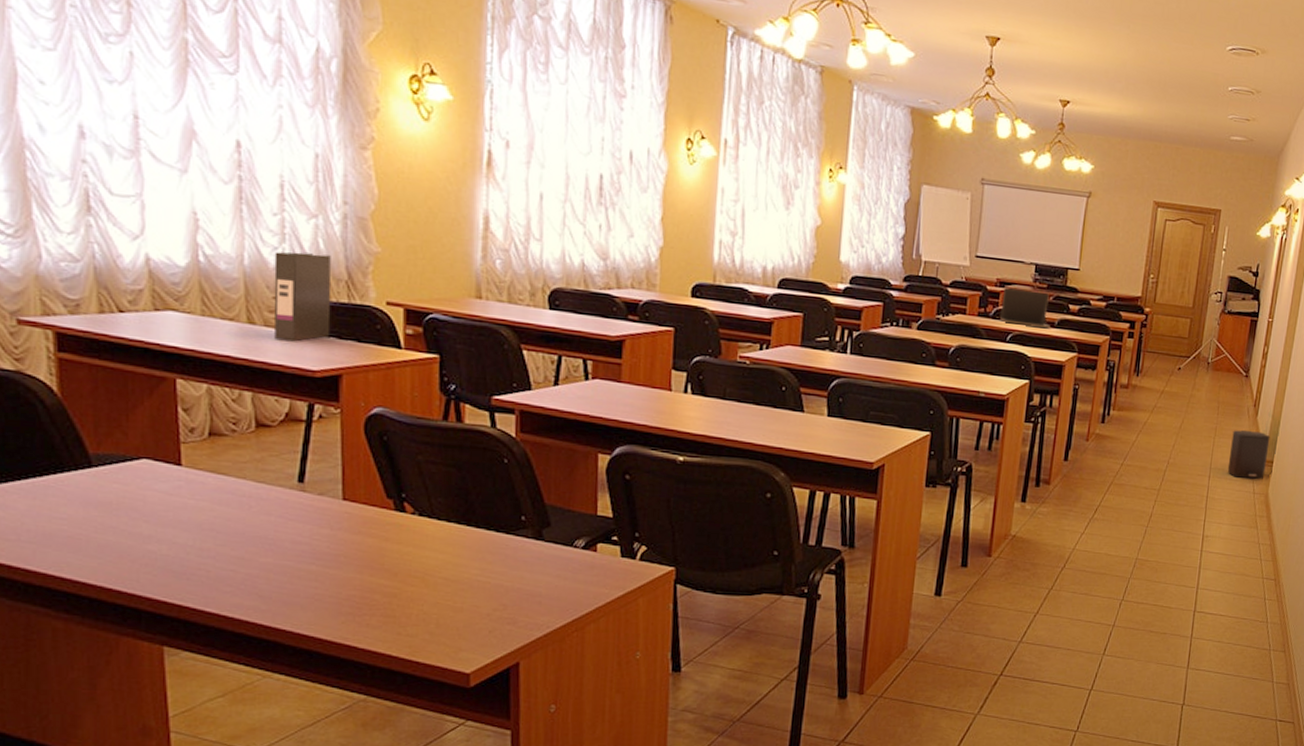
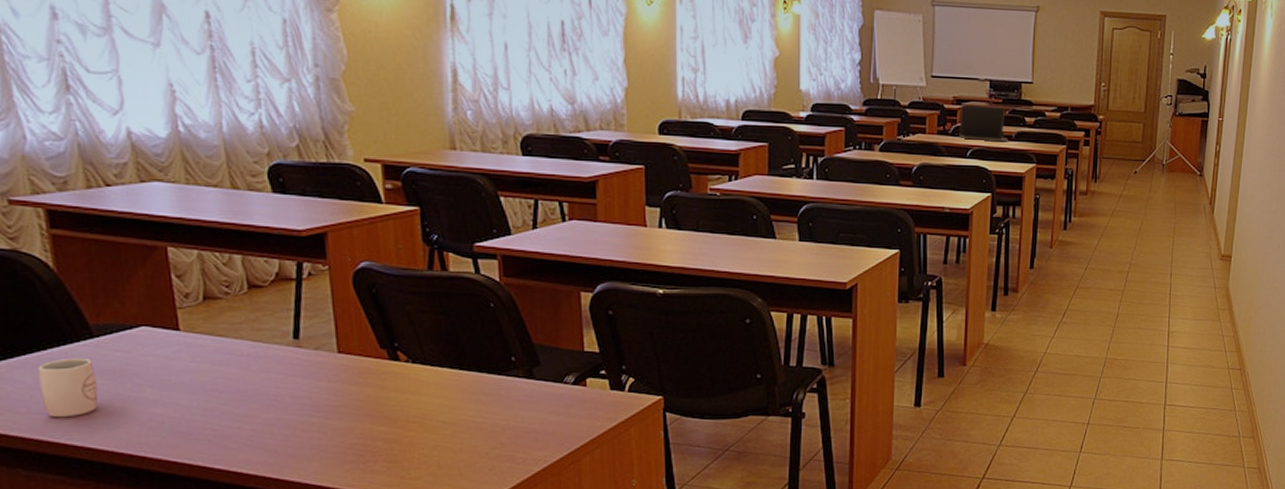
mug: none [32,486,92,548] -> present [38,358,99,418]
binder: present [273,252,331,342] -> none [252,116,313,204]
pedal bin: present [1227,429,1270,479] -> none [1188,227,1227,274]

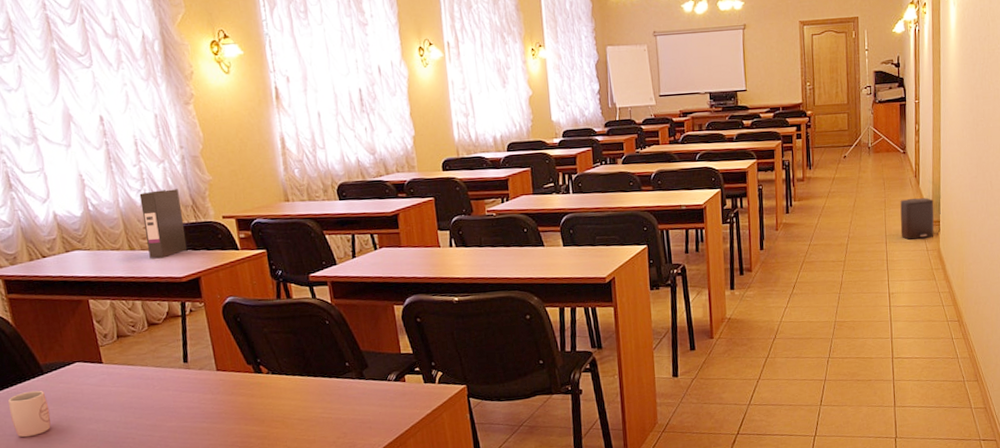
binder: none [252,116,313,204] -> present [139,189,188,259]
laptop computer: present [959,105,1008,142] -> none [686,115,730,146]
pedal bin: none [1188,227,1227,274] -> present [900,197,934,240]

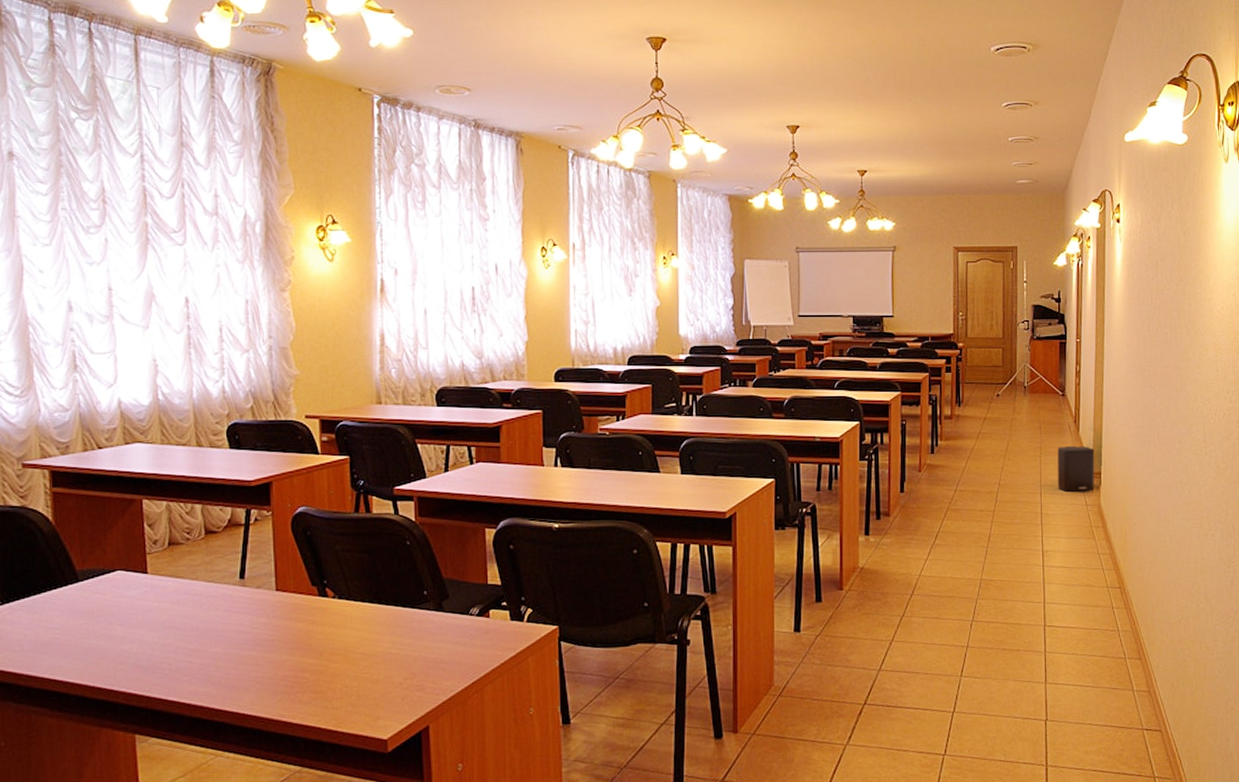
mug: present [8,390,51,438] -> none [33,600,79,655]
binder: present [139,189,188,259] -> none [216,382,262,458]

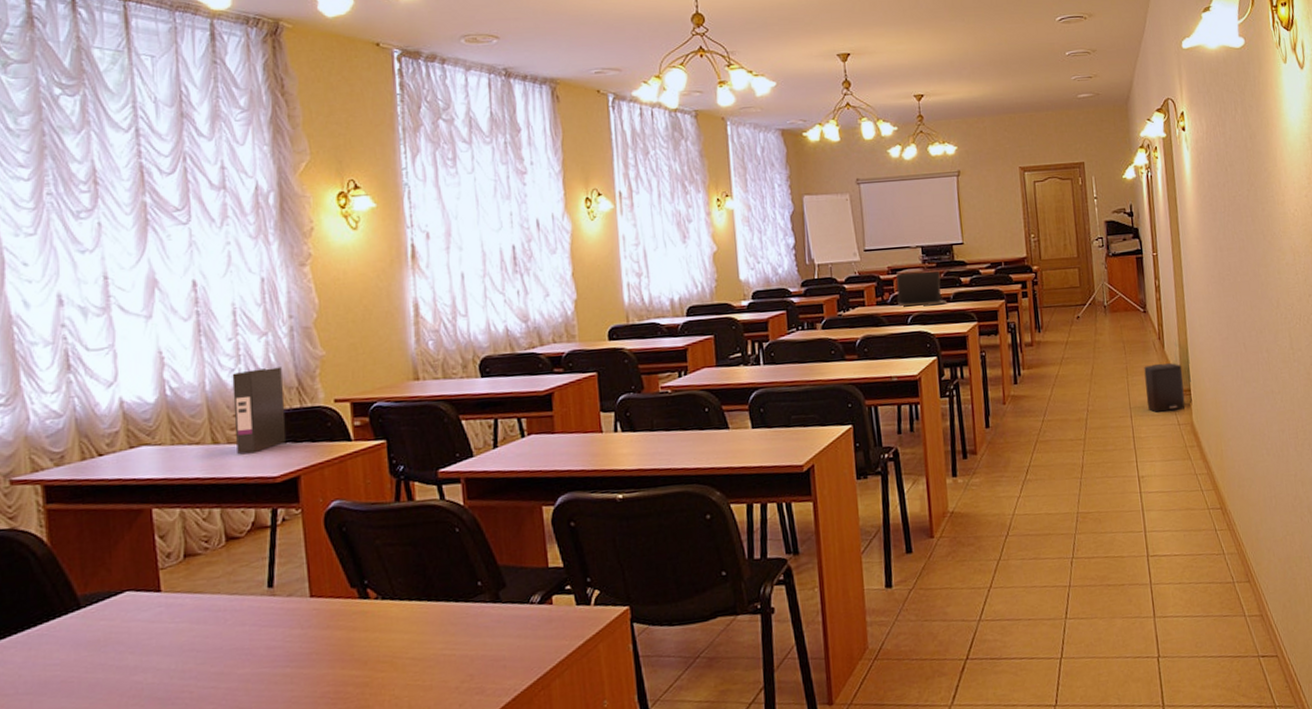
binder: none [216,382,262,458] -> present [232,367,287,455]
laptop computer: none [826,340,873,373] -> present [896,271,947,307]

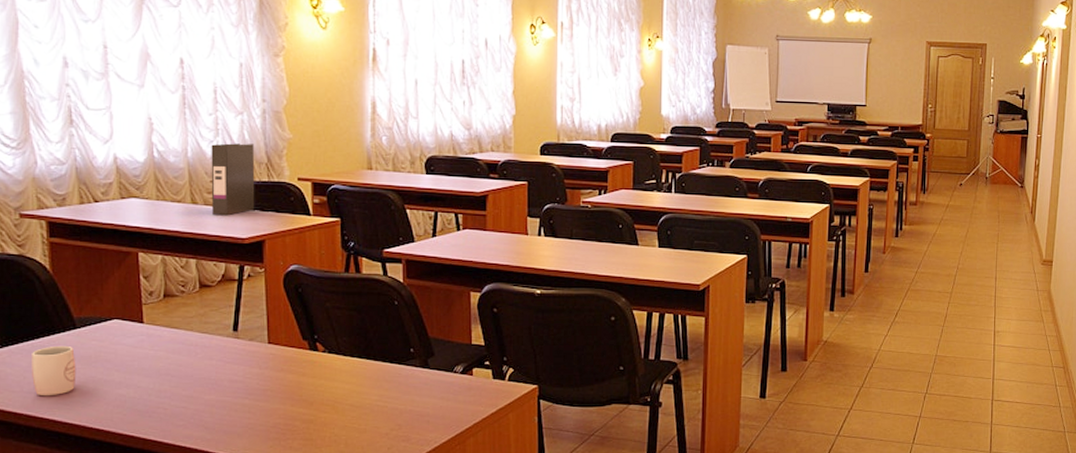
mug: none [28,630,83,697] -> present [32,345,76,397]
laptop computer: present [896,271,947,307] -> none [800,126,844,159]
pedal bin: present [1144,363,1185,413] -> none [1011,234,1048,277]

